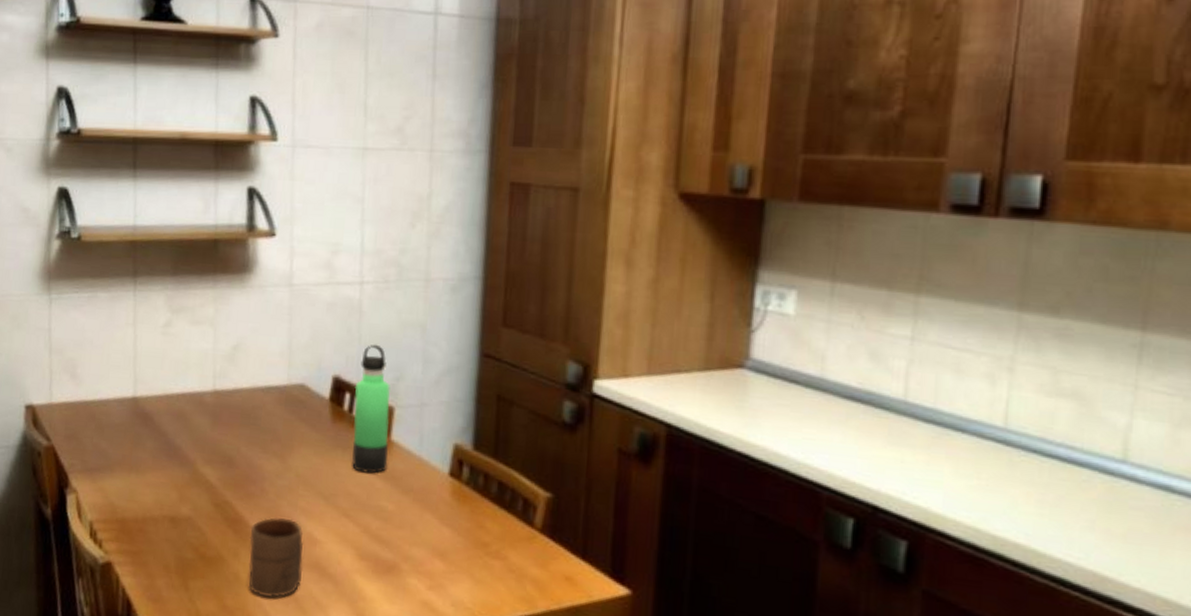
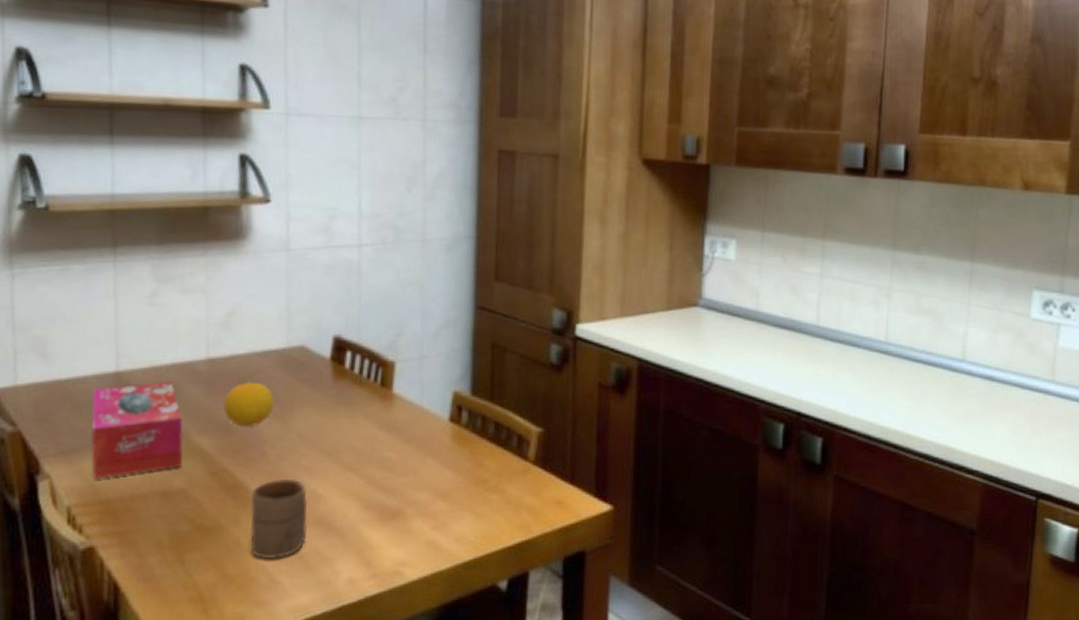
tissue box: none [111,409,190,499] -> present [92,381,183,480]
fruit: none [226,415,275,462] -> present [222,381,275,427]
thermos bottle: present [352,344,391,474] -> none [355,303,392,427]

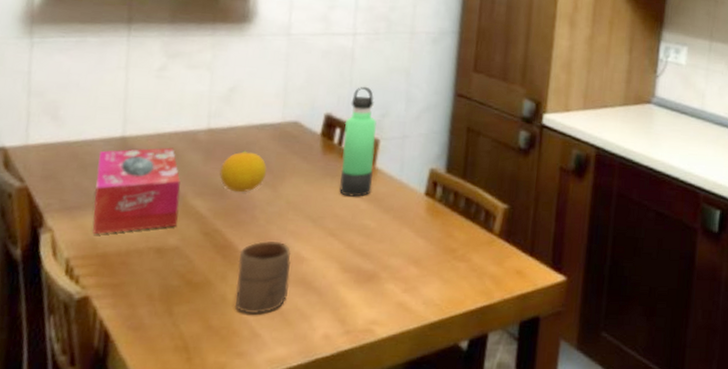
thermos bottle: none [355,303,392,427] -> present [339,86,377,197]

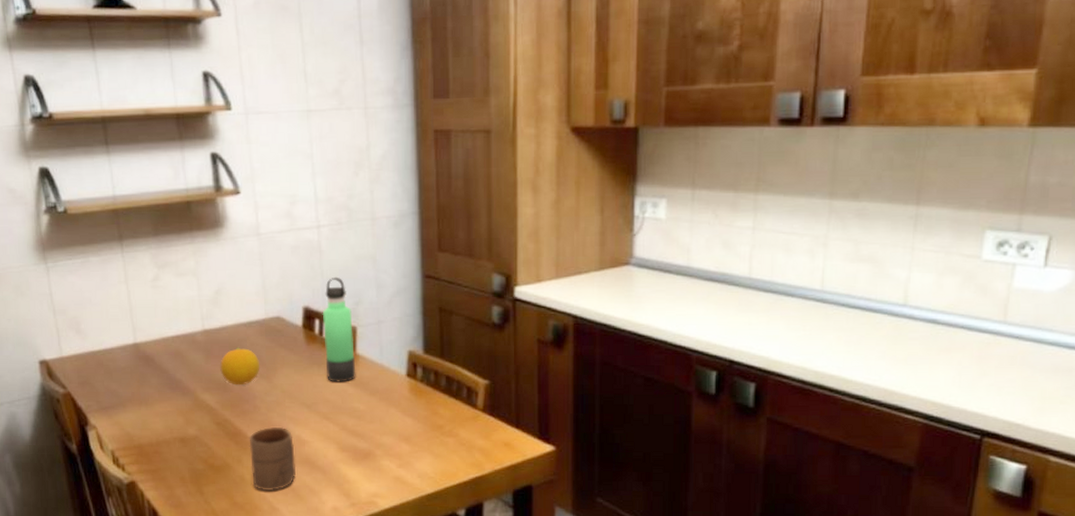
tissue box: present [92,147,181,235] -> none [119,349,194,429]

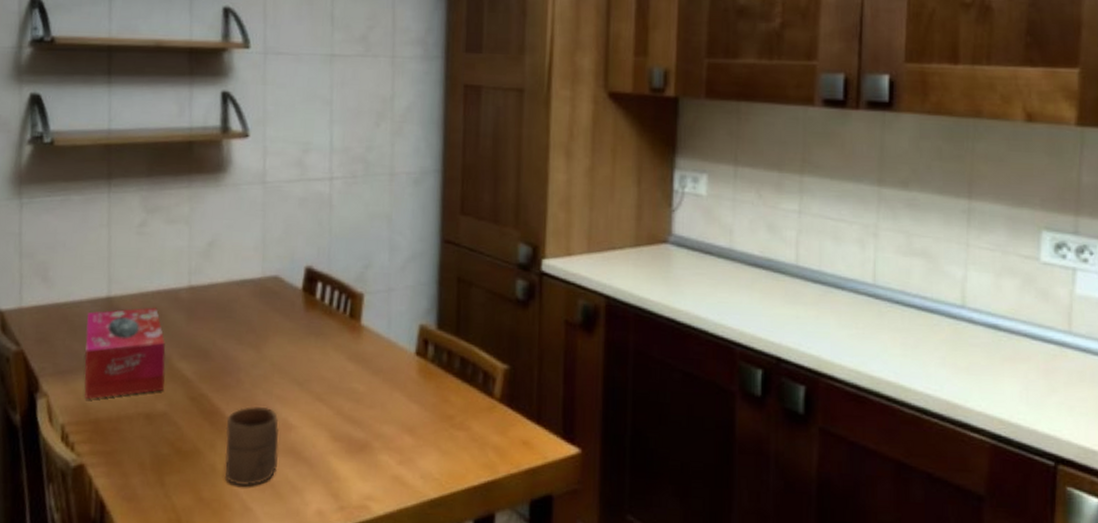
tissue box: none [119,349,194,429] -> present [84,307,166,400]
fruit: present [219,347,260,386] -> none [202,309,250,354]
thermos bottle: present [322,276,356,382] -> none [325,235,361,358]

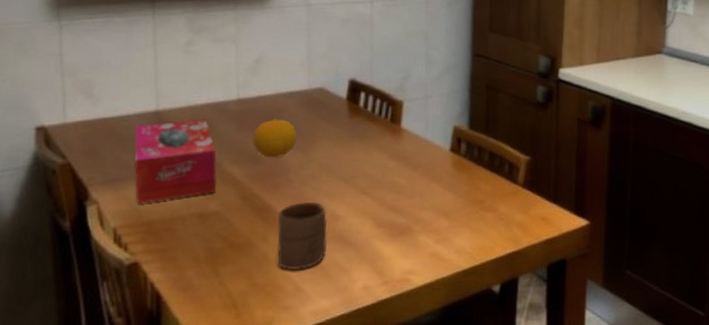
fruit: none [202,309,250,354] -> present [251,118,298,158]

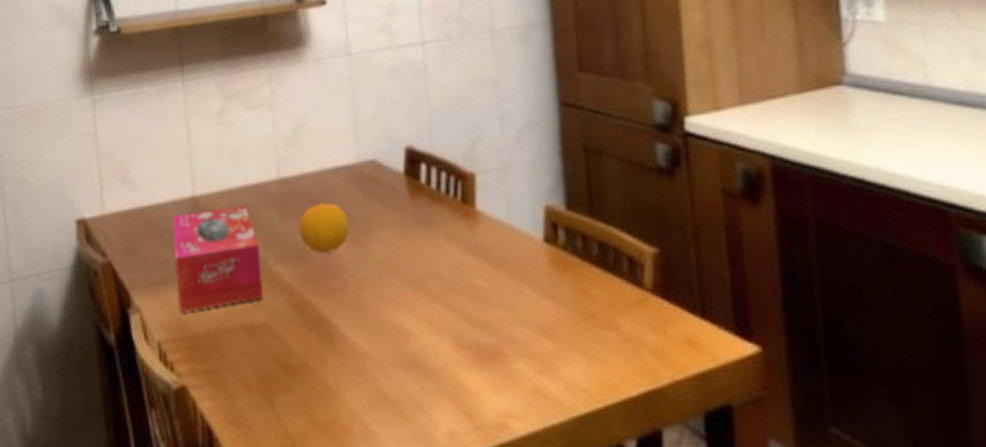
cup: present [277,201,328,271] -> none [335,311,397,406]

